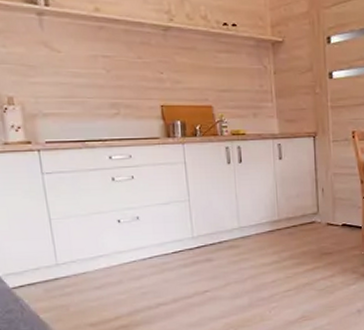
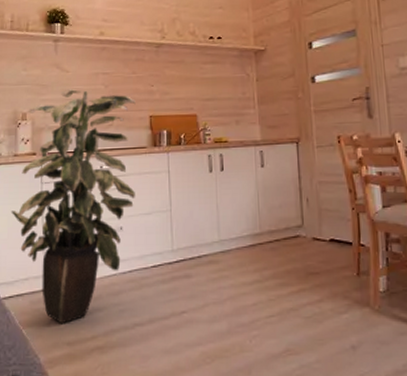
indoor plant: none [8,71,150,309] -> present [10,88,136,325]

